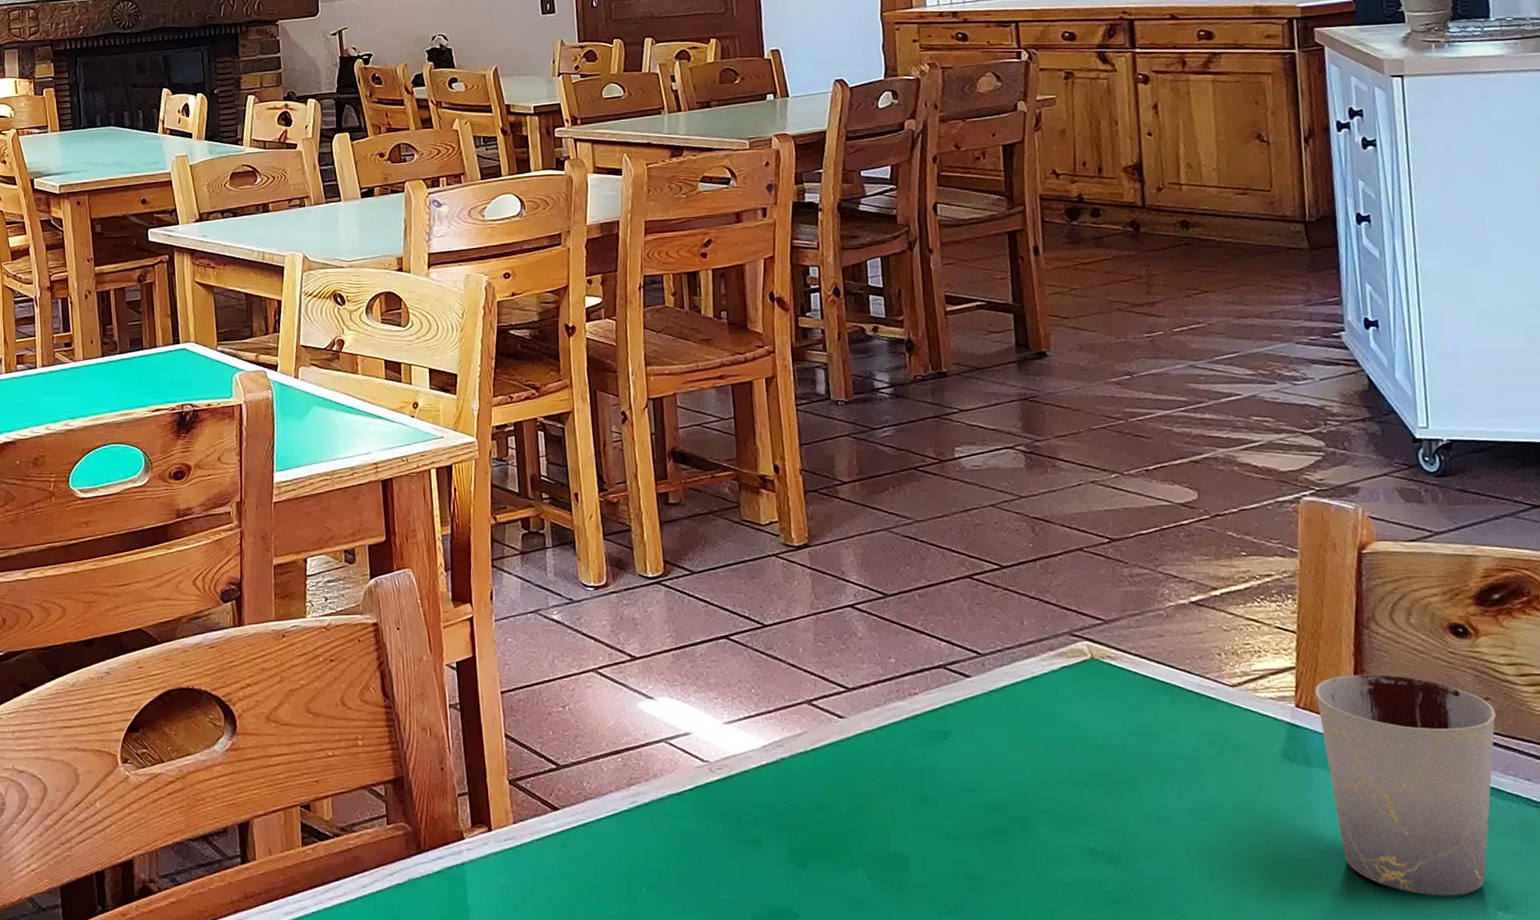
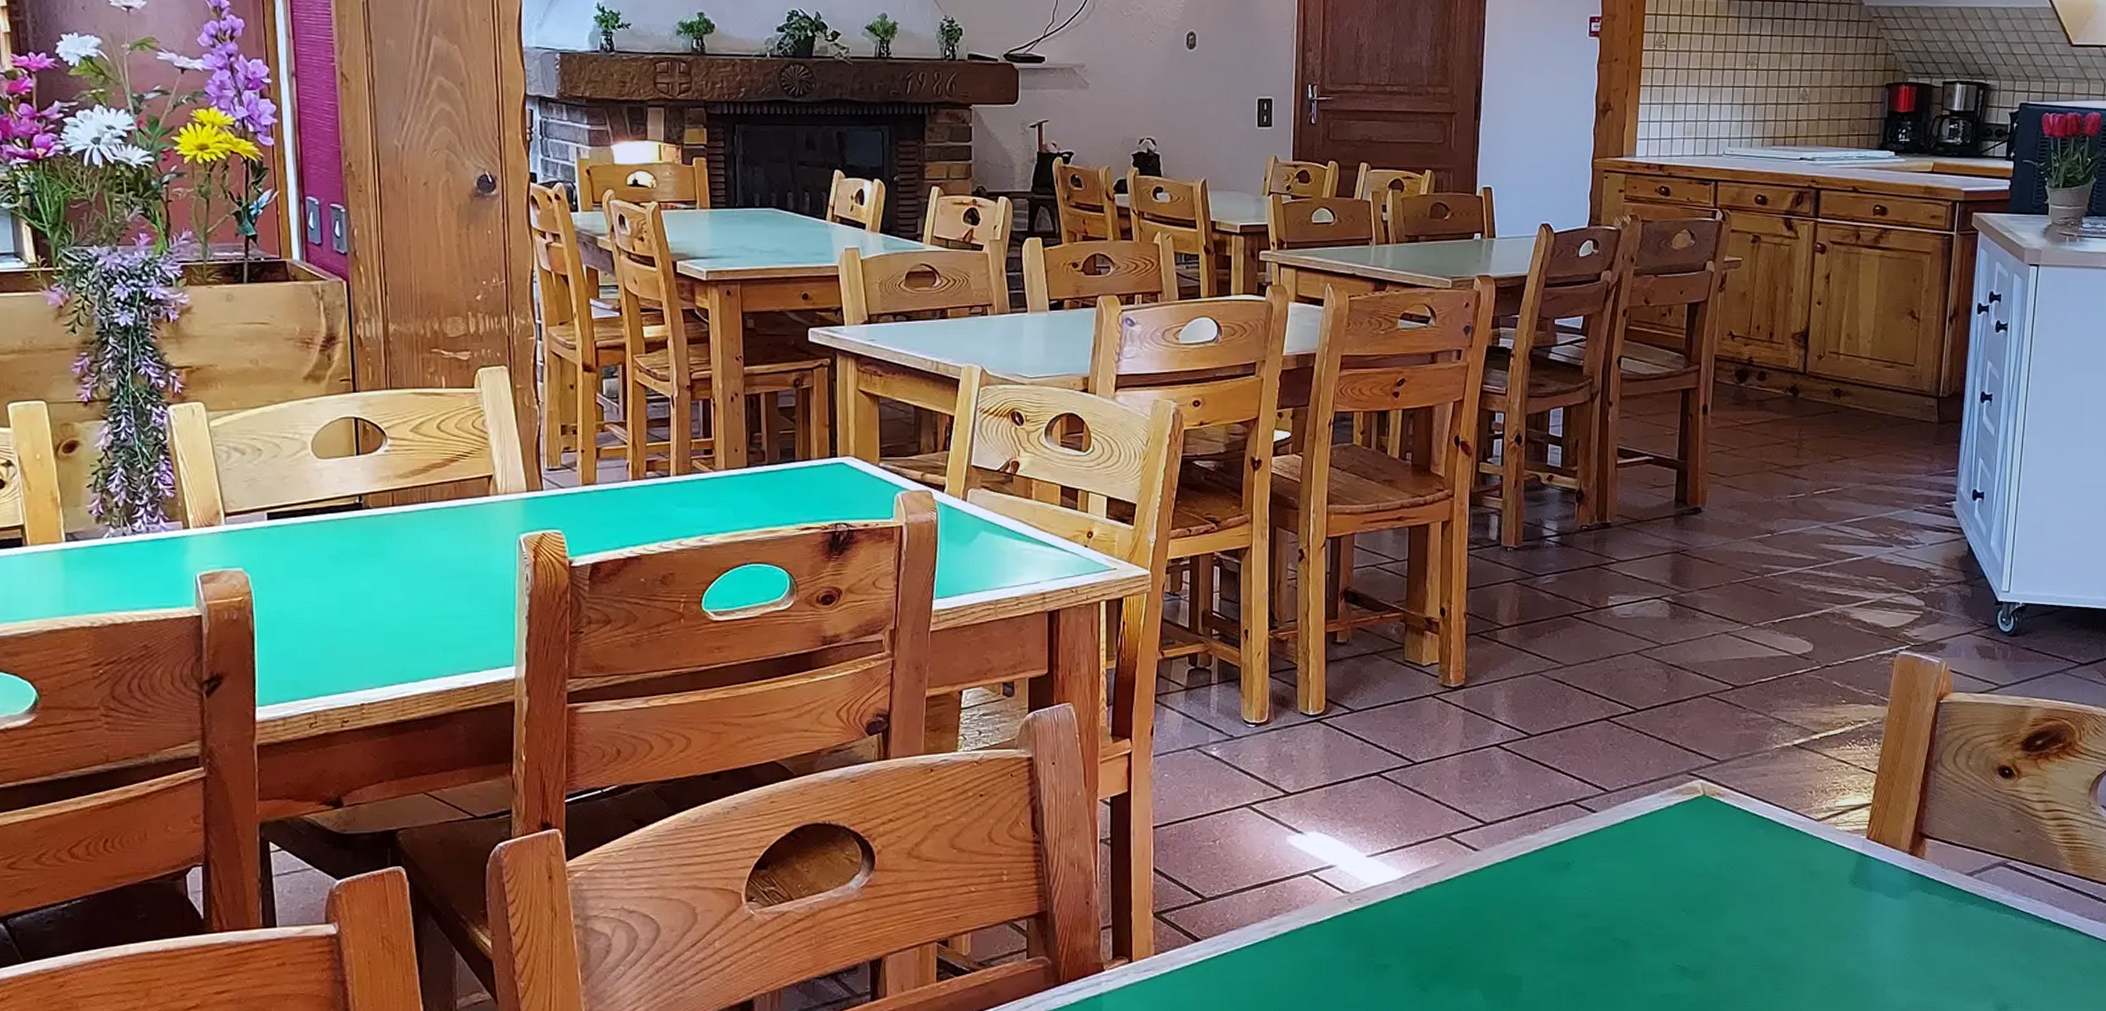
cup: present [1314,674,1496,897] -> none [1884,810,2022,1000]

